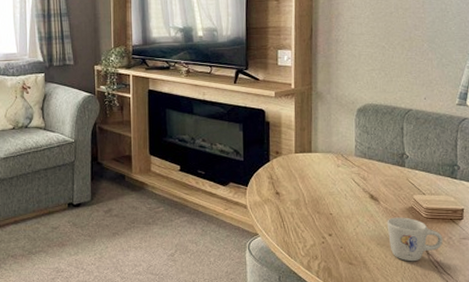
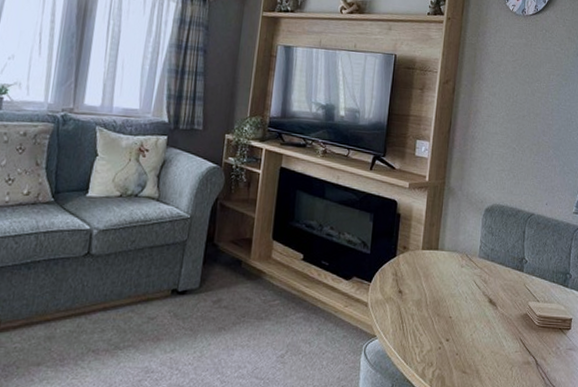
mug: present [387,217,443,262] -> none [502,324,552,372]

